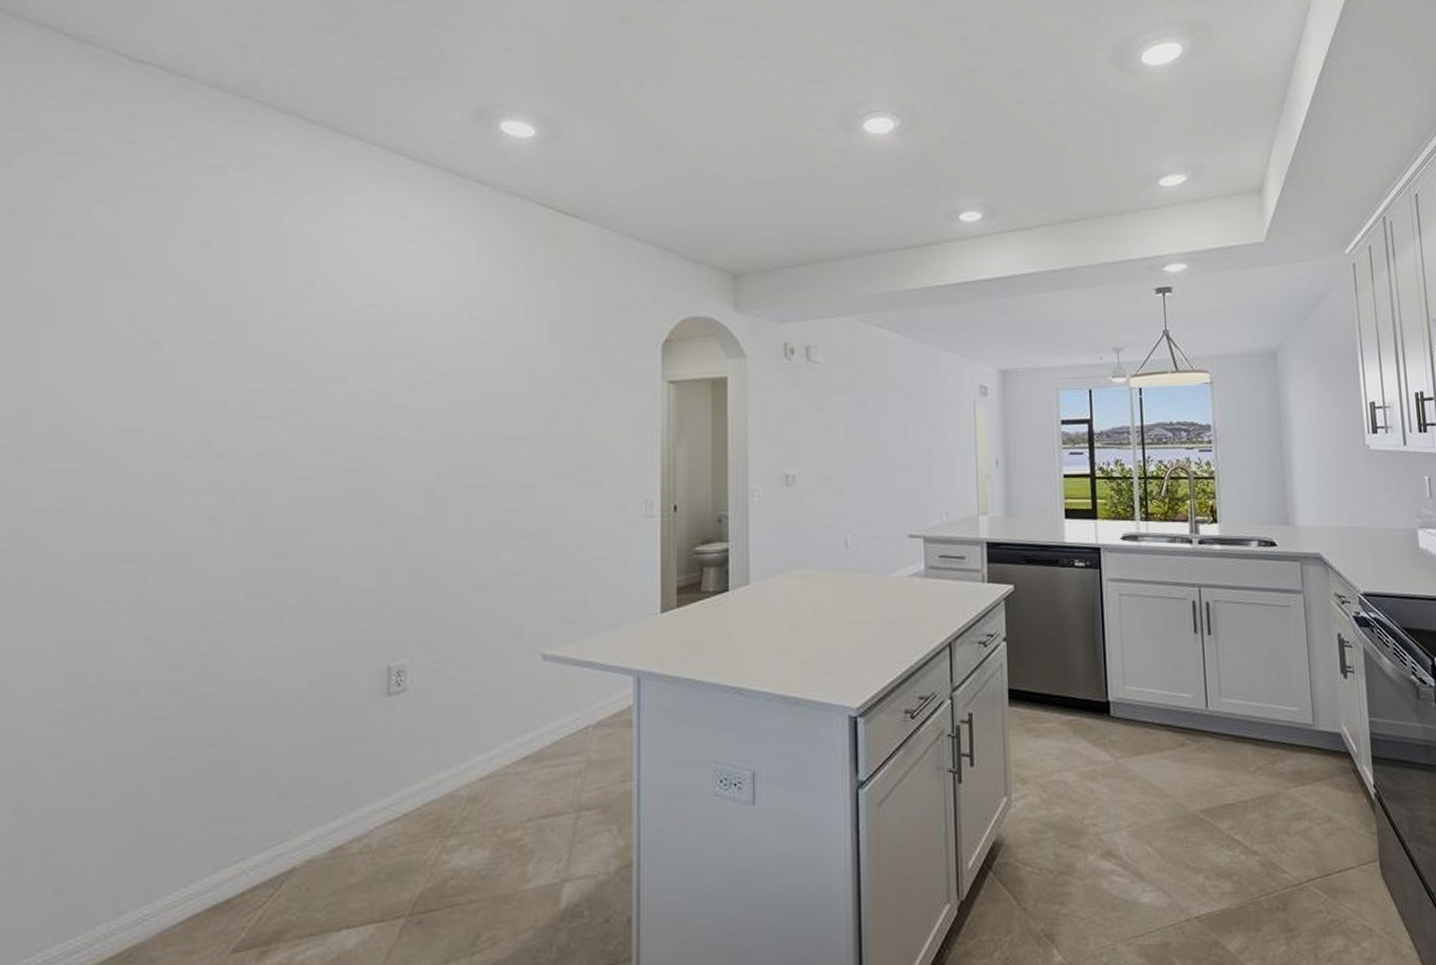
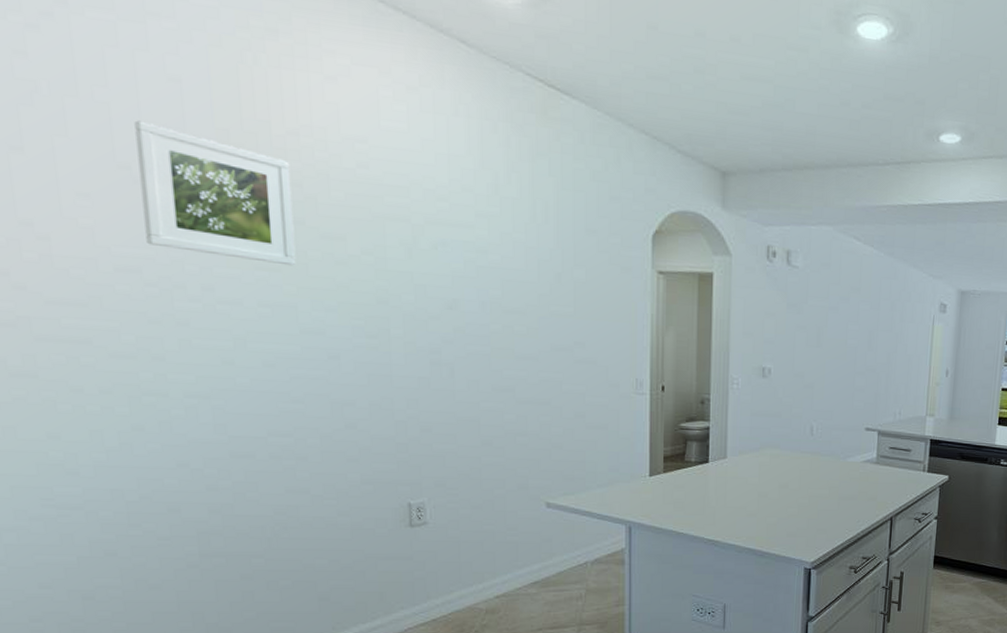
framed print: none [152,286,302,412] -> present [134,120,297,266]

